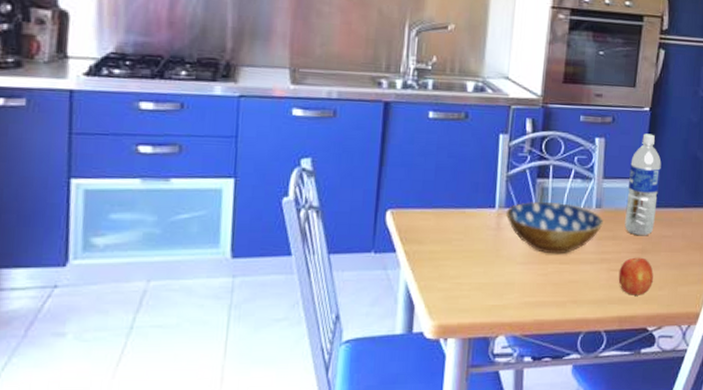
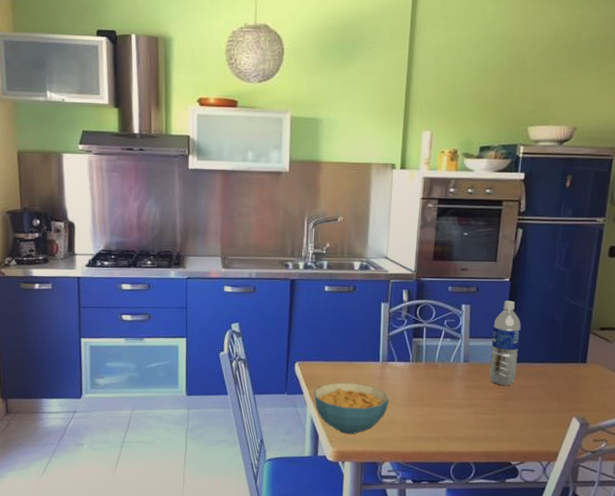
cereal bowl: none [410,235,506,303] -> present [314,382,389,435]
bowl: present [505,202,604,255] -> none [388,357,471,399]
fruit: present [618,257,653,295] -> none [484,403,516,435]

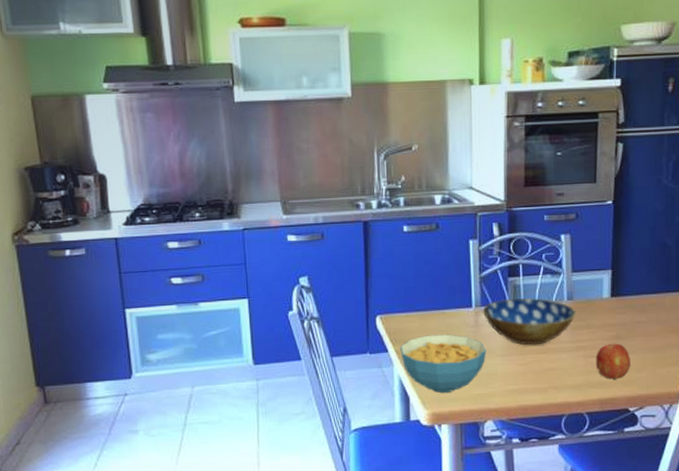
bowl: none [388,357,471,399] -> present [482,298,576,346]
fruit: none [484,403,516,435] -> present [595,343,630,379]
water bottle: present [489,300,521,386] -> none [597,226,629,324]

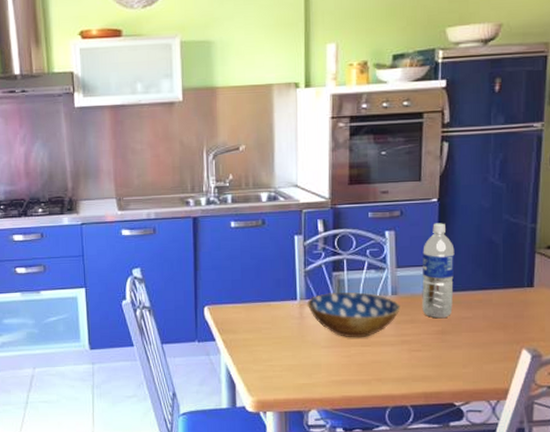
cereal bowl: present [400,334,487,394] -> none [227,325,311,382]
fruit: present [595,343,630,379] -> none [420,338,456,373]
water bottle: none [597,226,629,324] -> present [422,223,455,319]

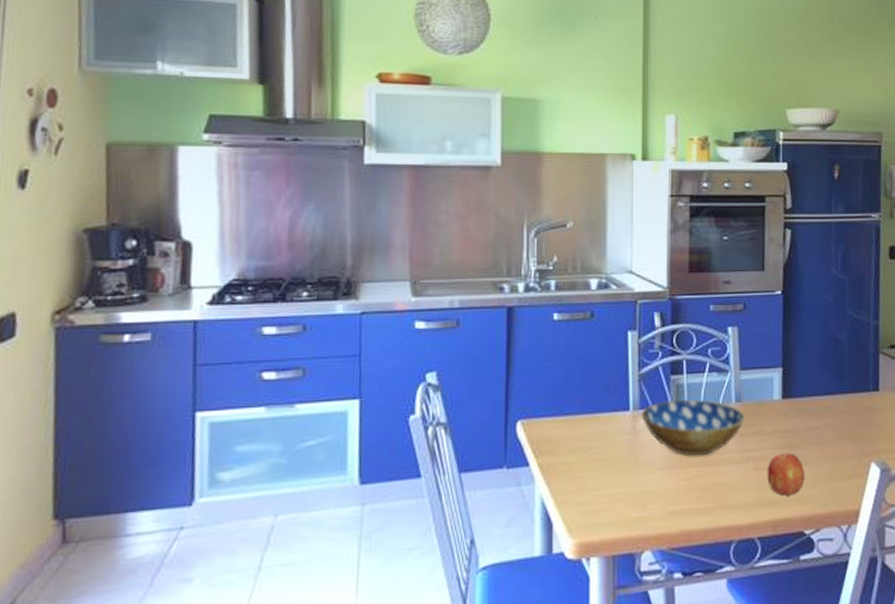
fruit: none [420,338,456,373] -> present [767,453,805,496]
water bottle: present [422,223,455,319] -> none [767,318,801,430]

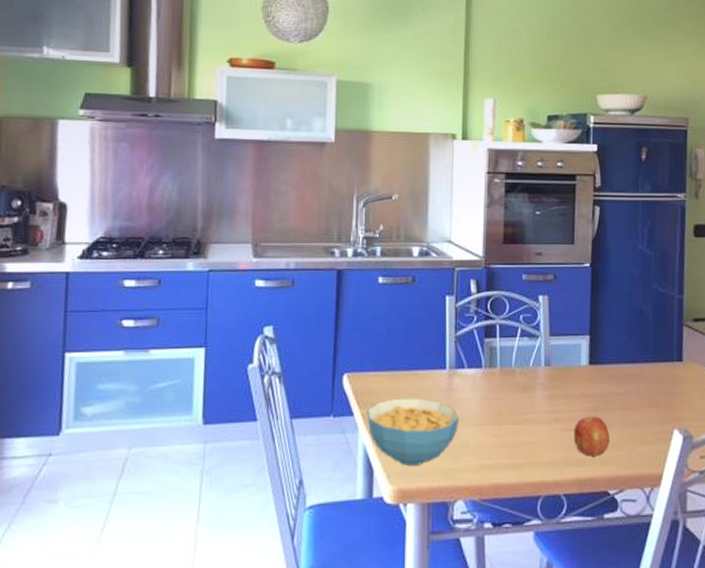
cereal bowl: none [544,443,645,518] -> present [367,398,460,467]
bowl: present [641,399,745,456] -> none [456,362,554,415]

